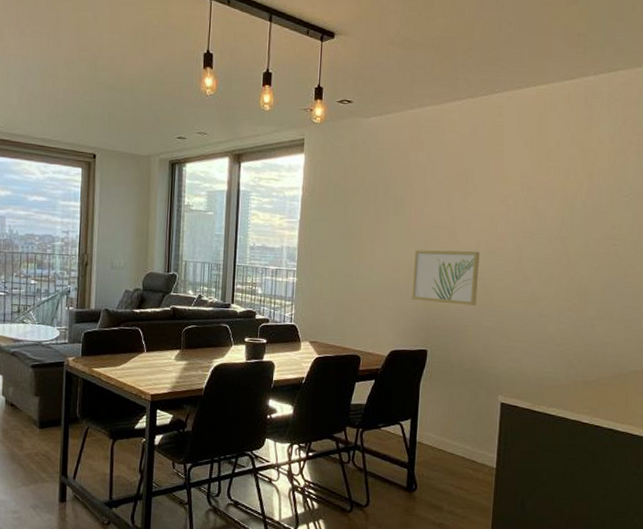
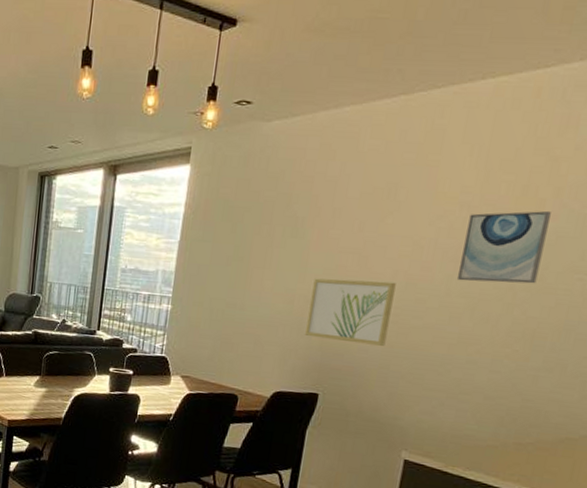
wall art: none [525,190,587,249] -> present [456,210,551,284]

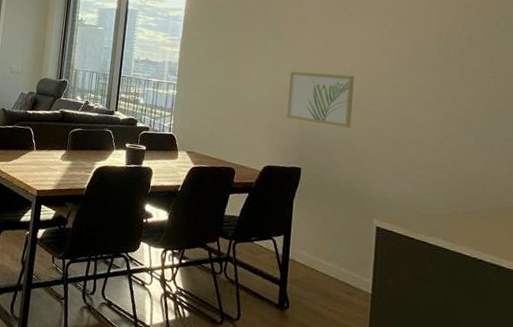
wall art: present [456,210,551,284] -> none [400,23,463,79]

